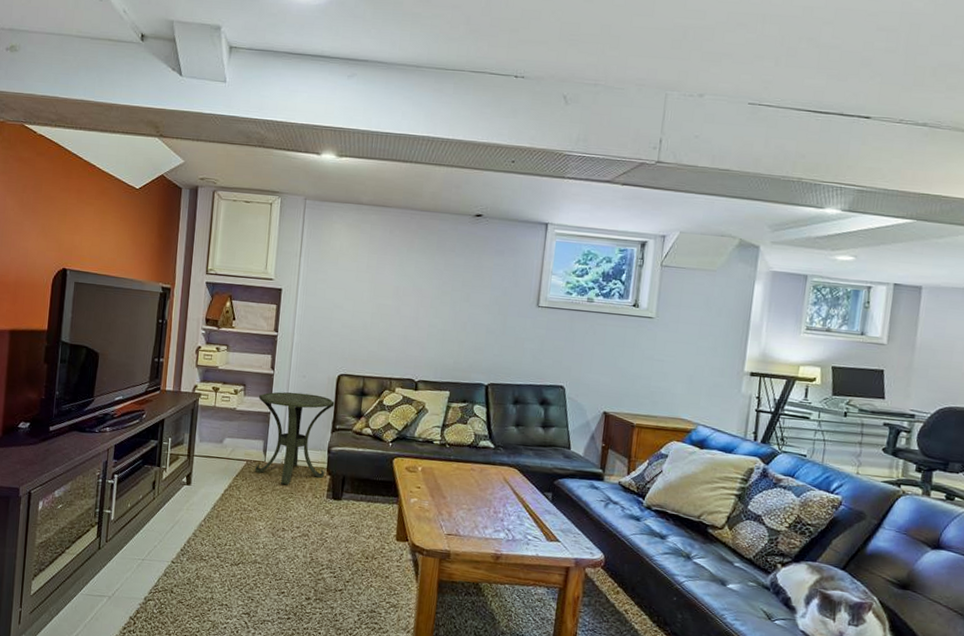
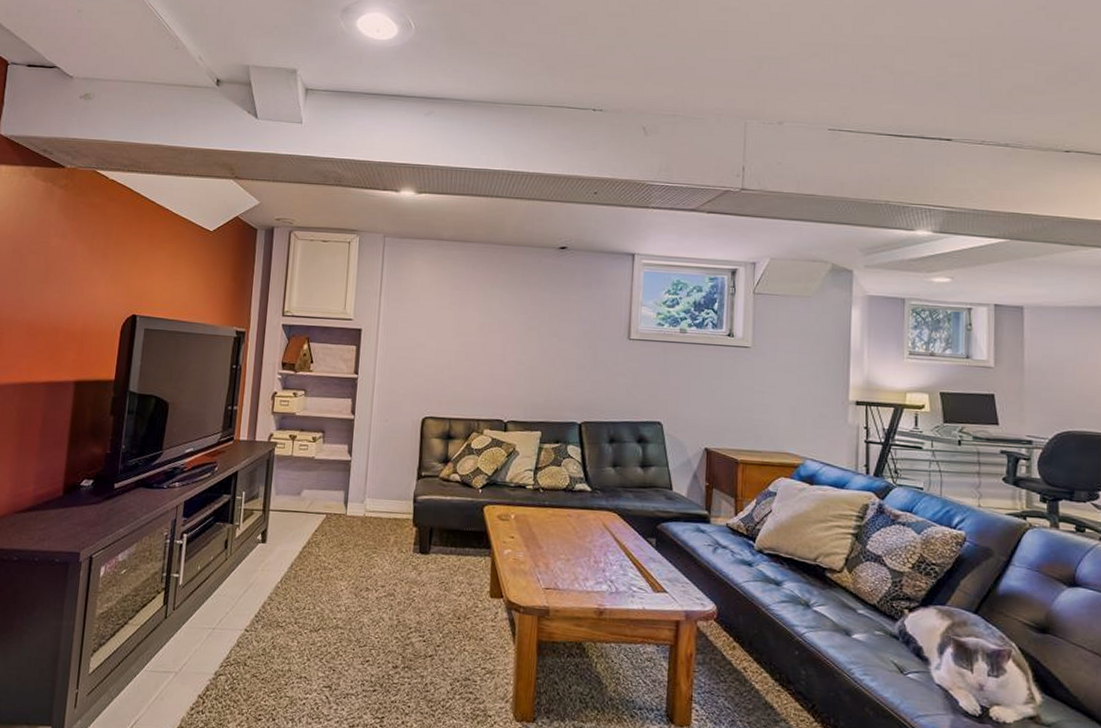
side table: present [254,391,335,485] -> none [335,437,420,540]

